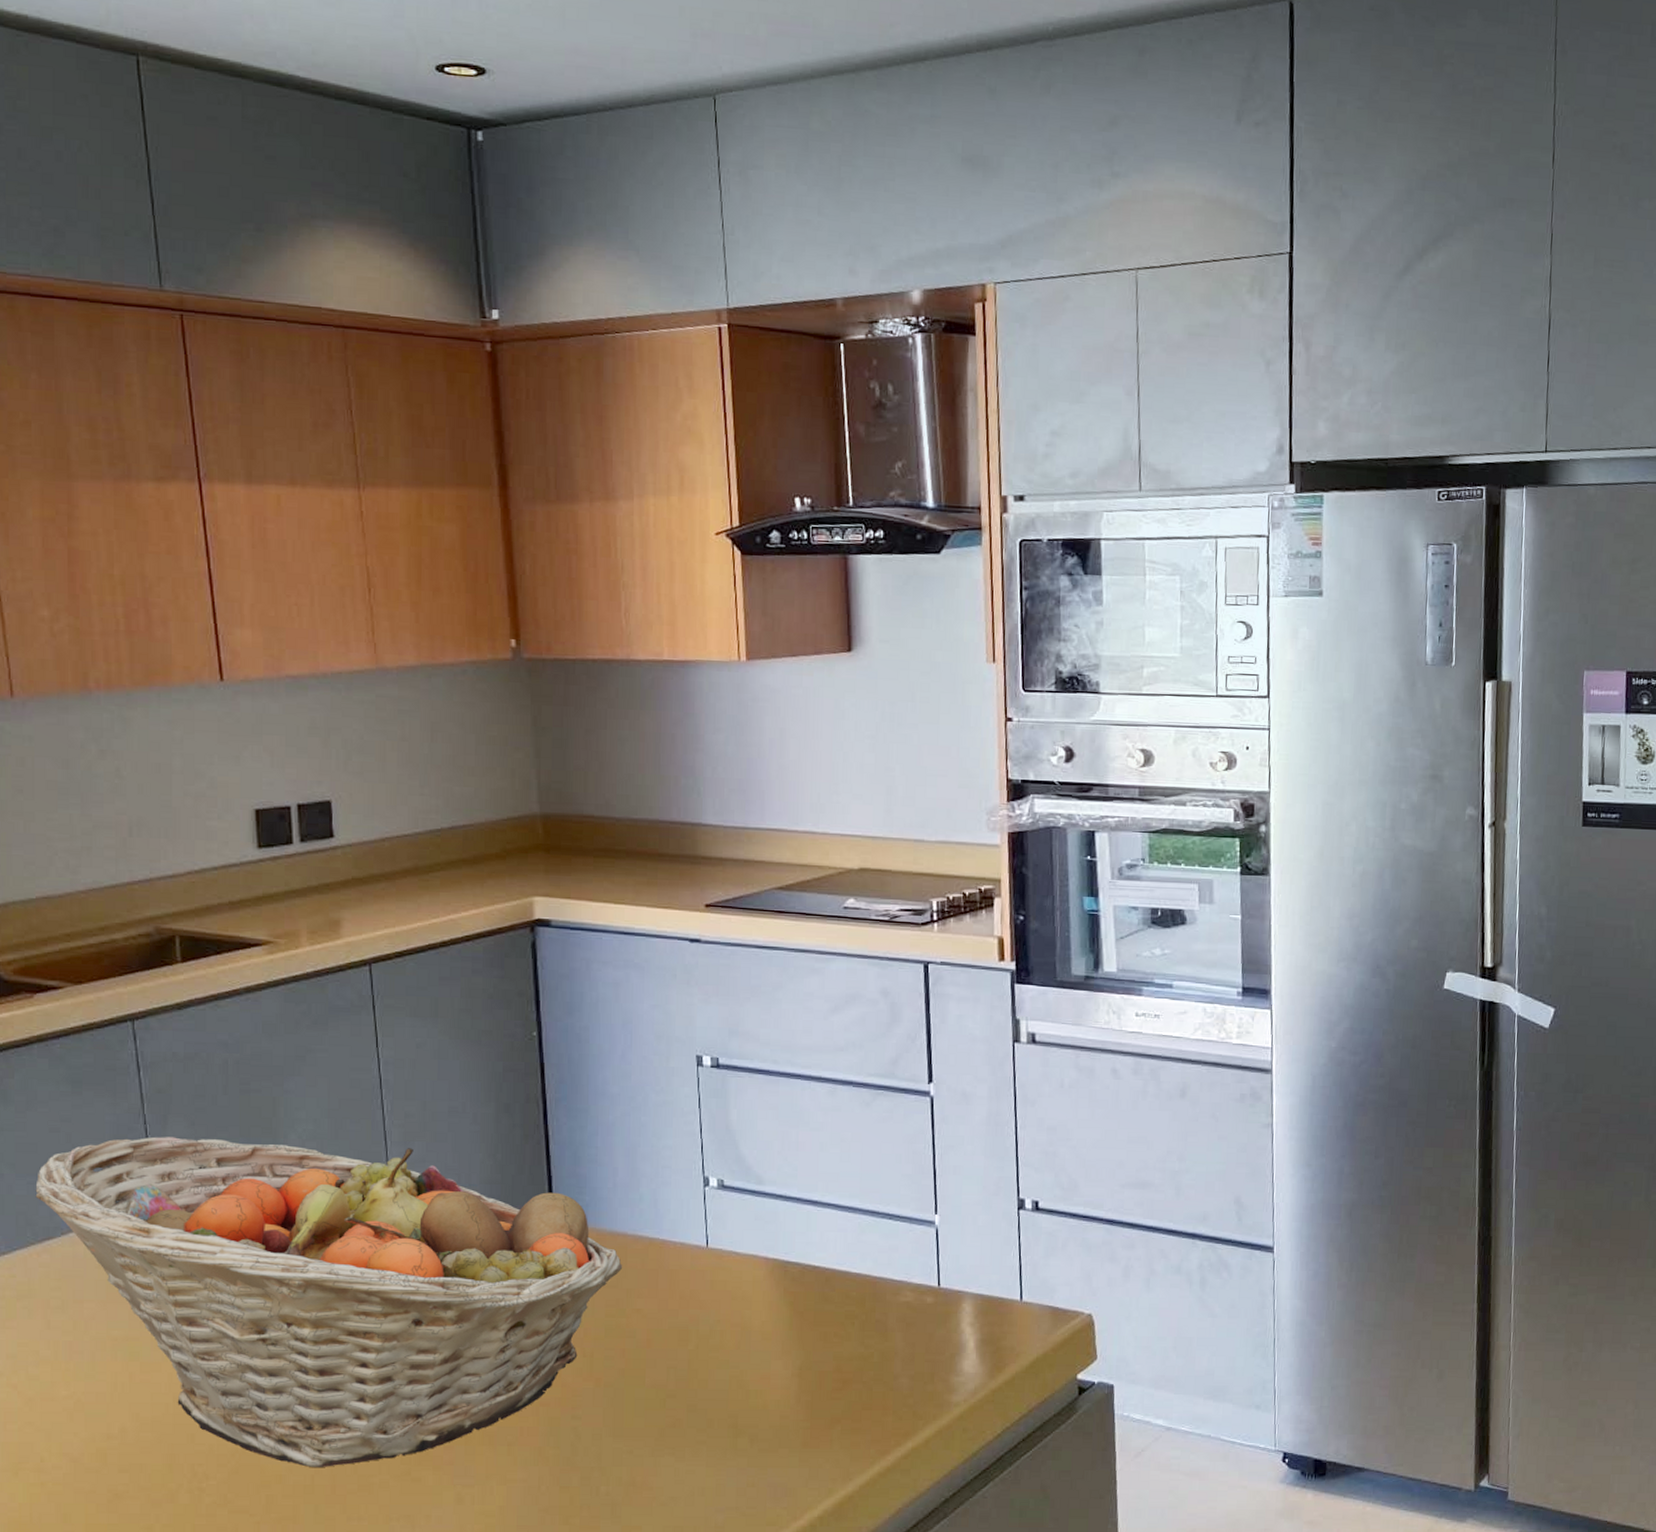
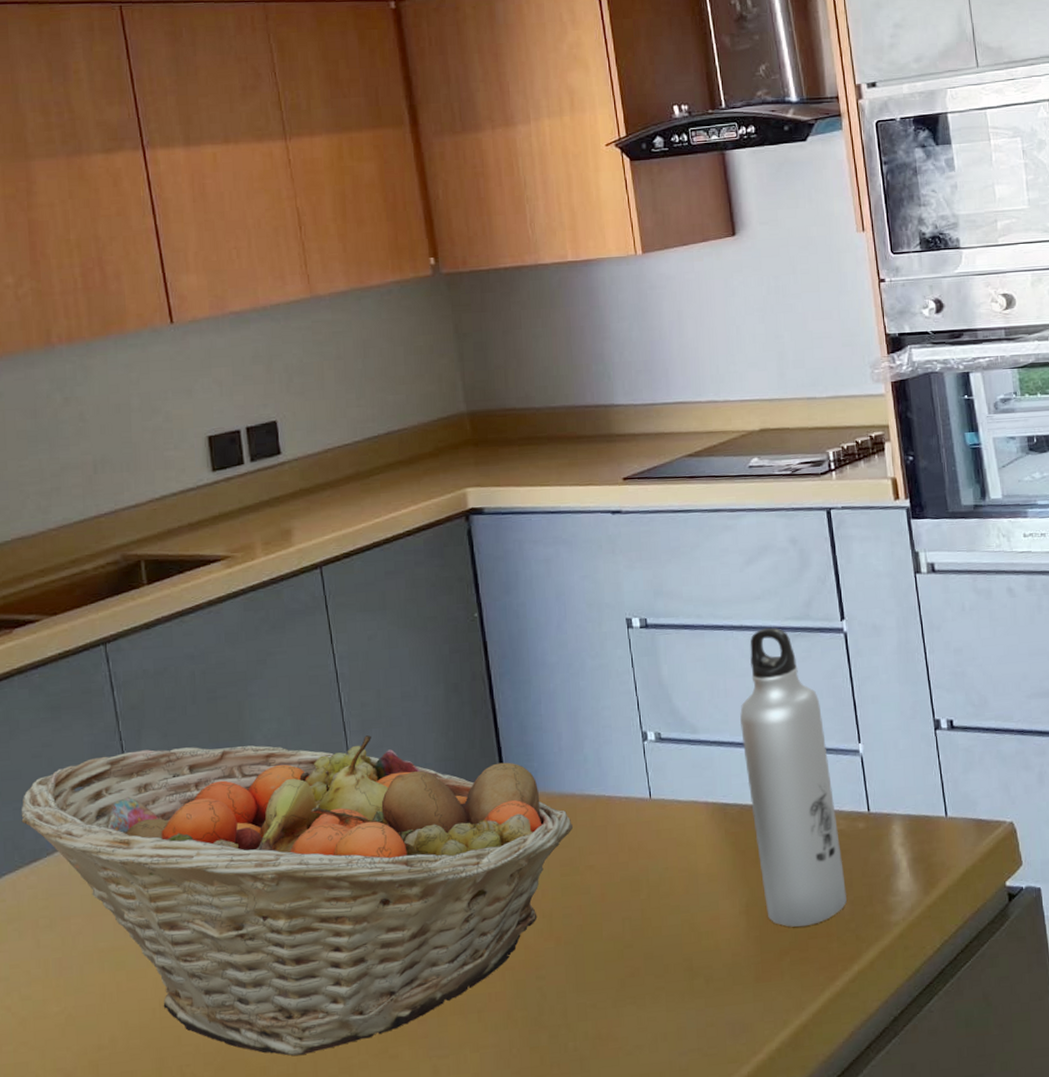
water bottle: none [810,1082,907,1397] -> present [740,627,847,927]

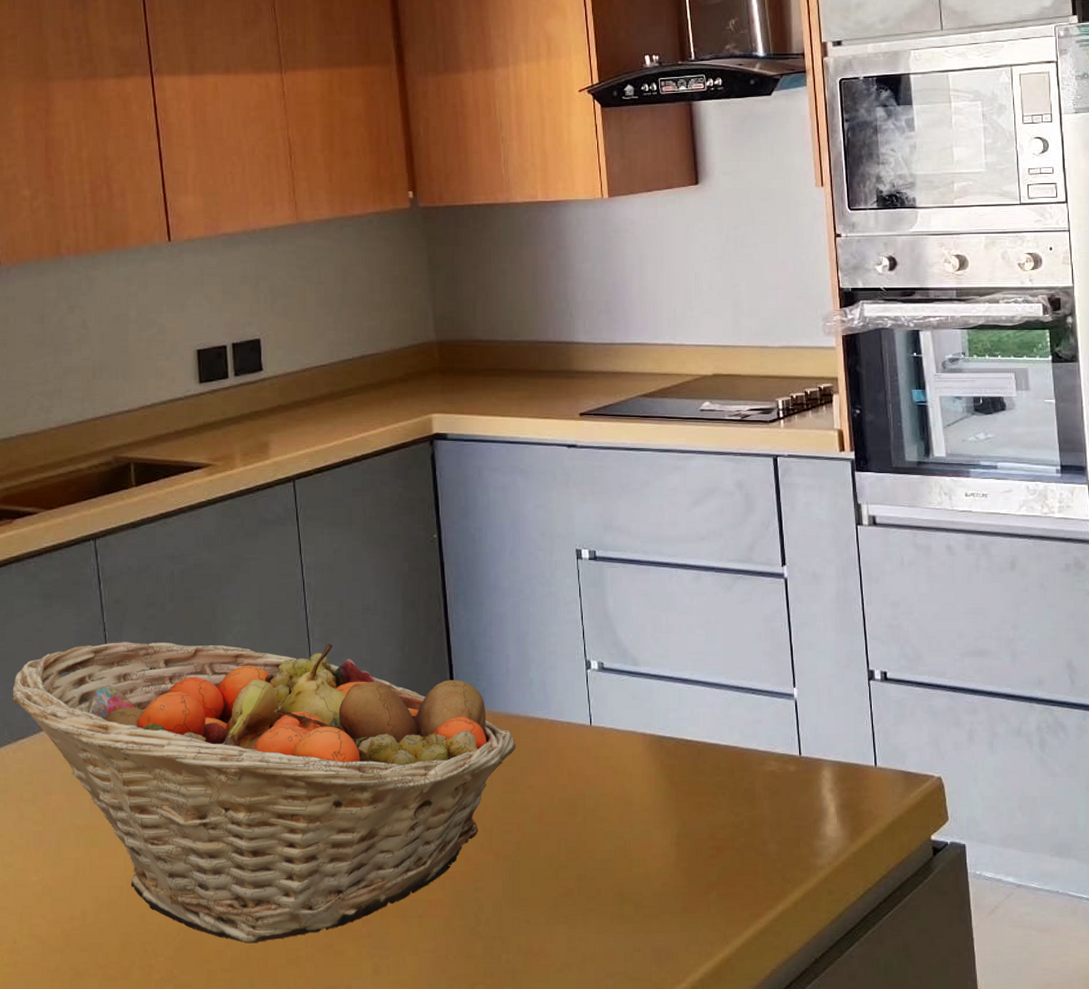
water bottle: present [740,627,847,927] -> none [680,568,774,863]

